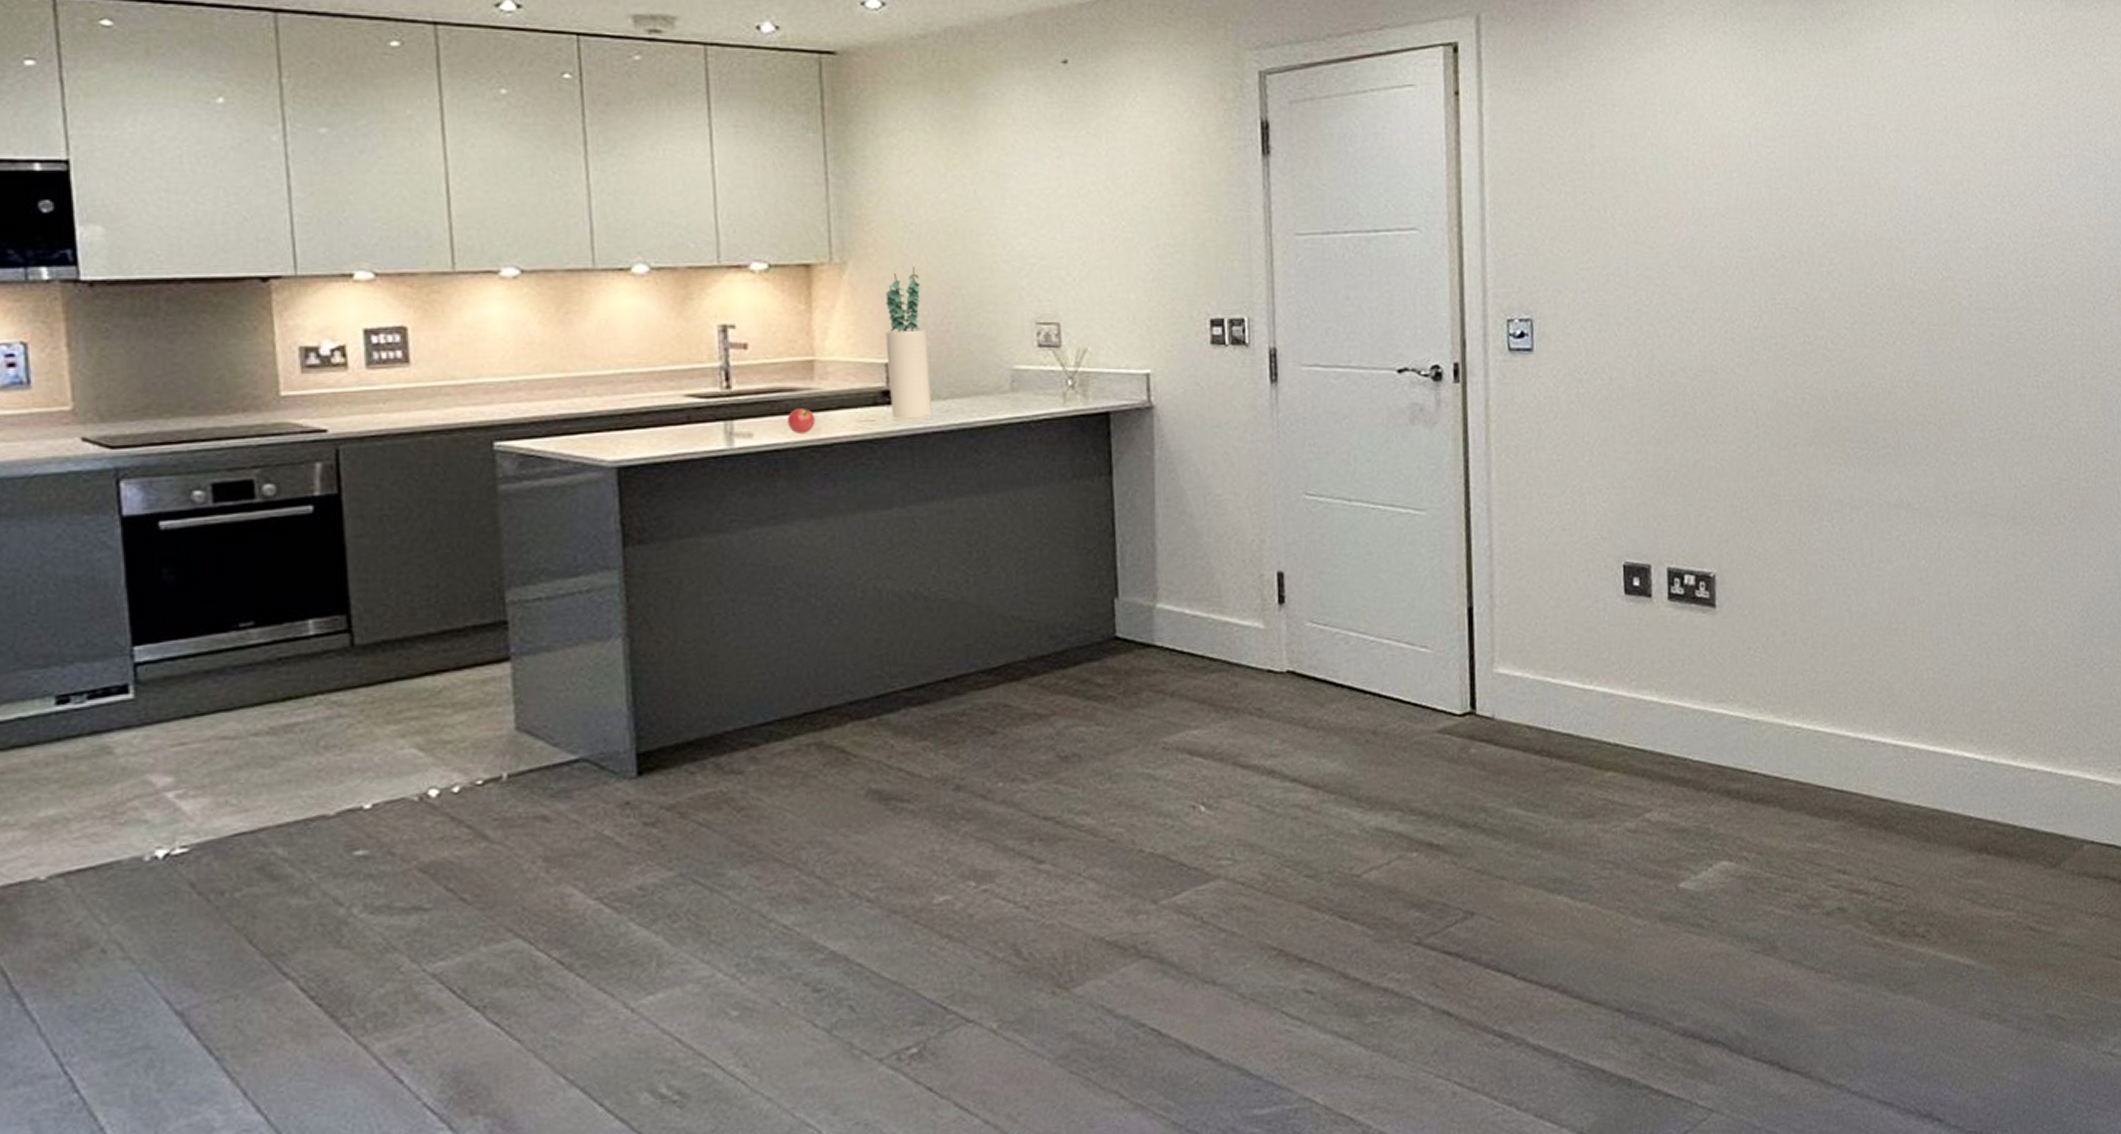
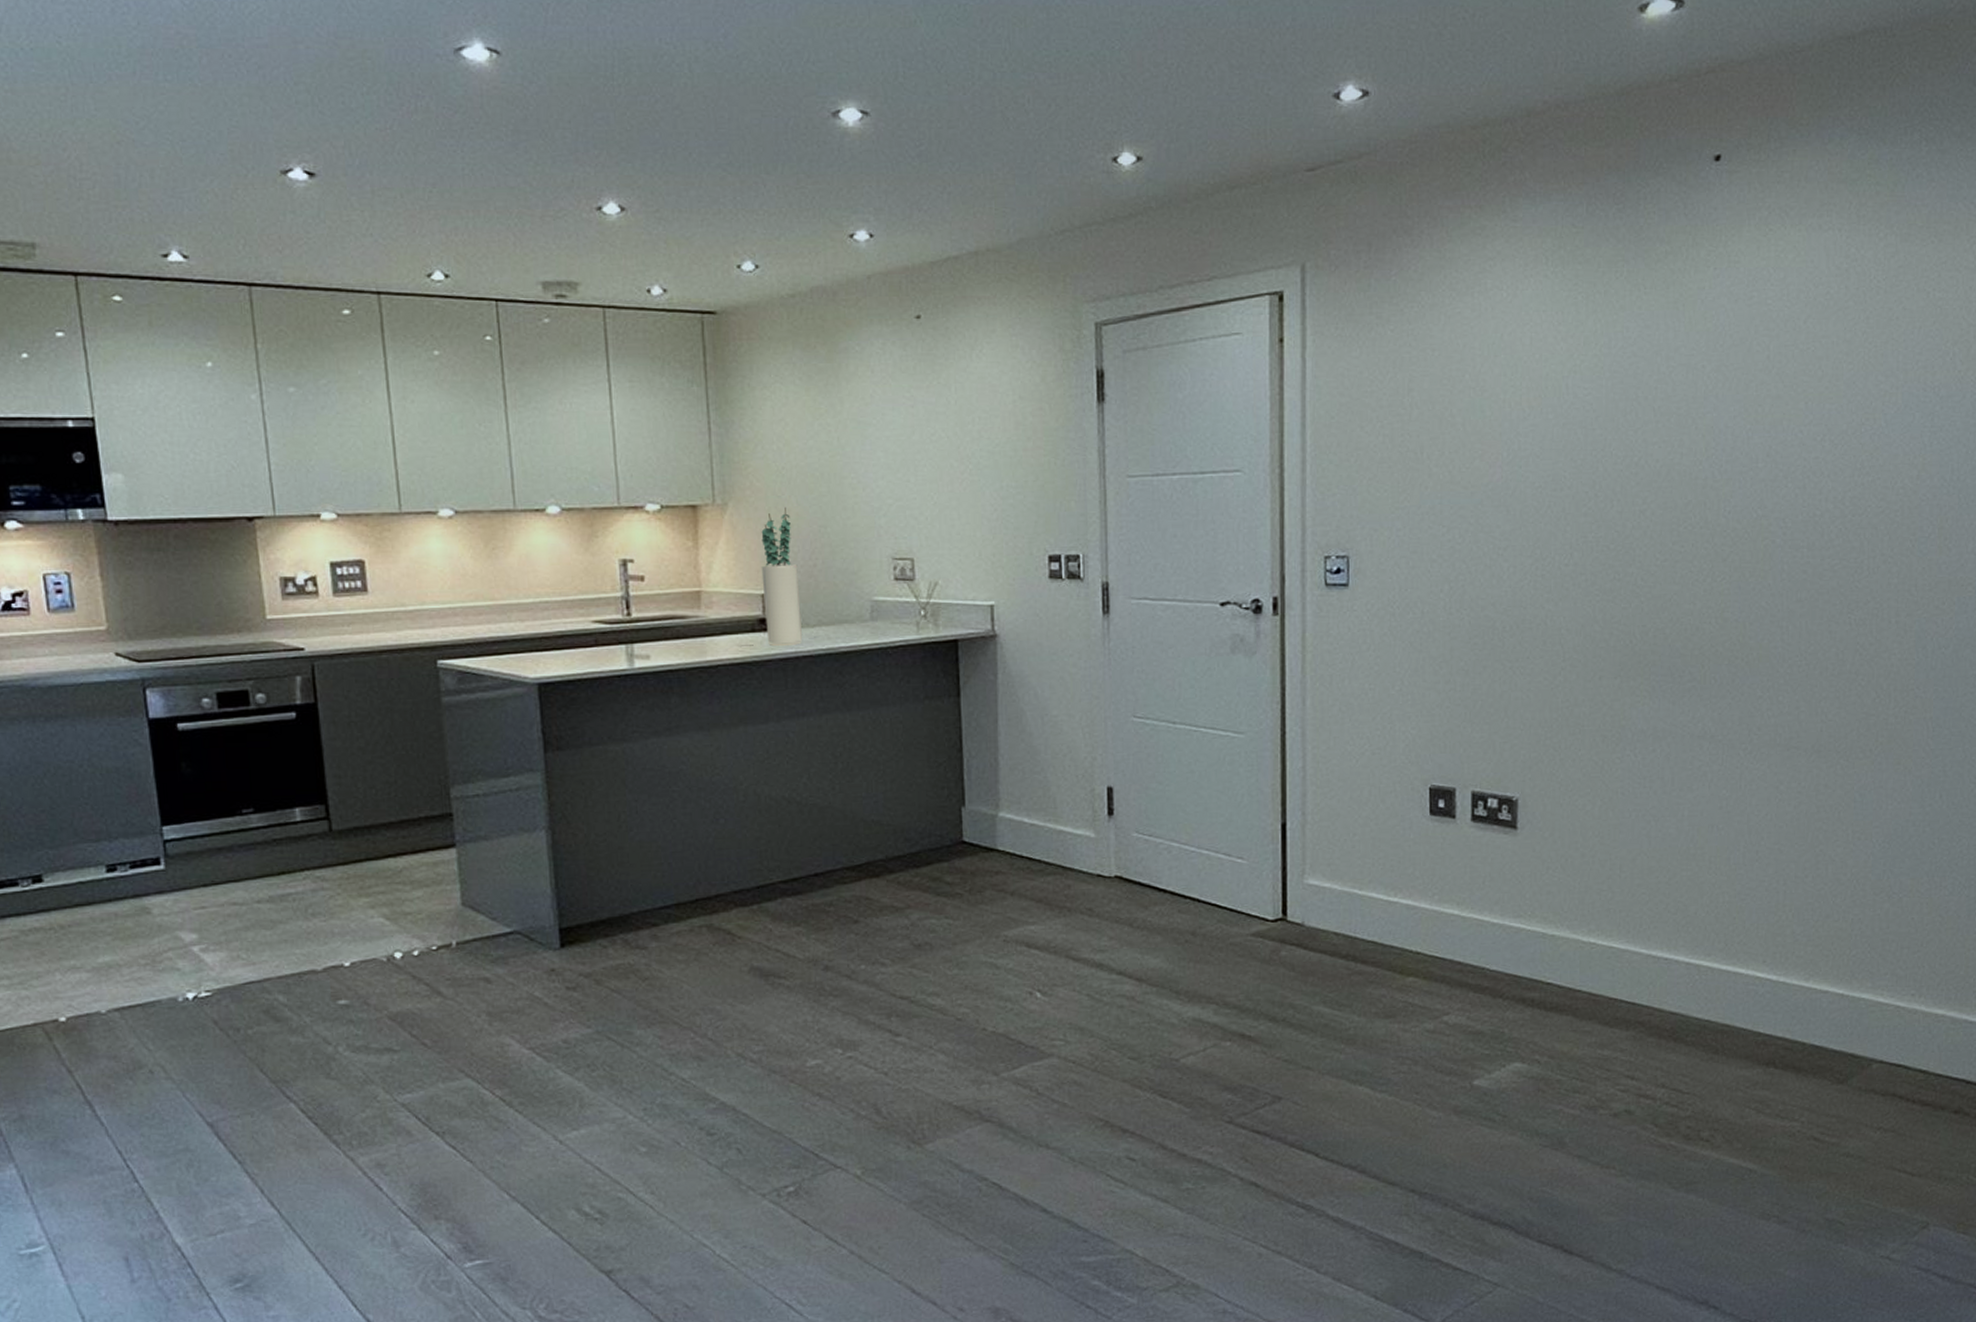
fruit: present [787,409,815,435] -> none [679,634,702,657]

